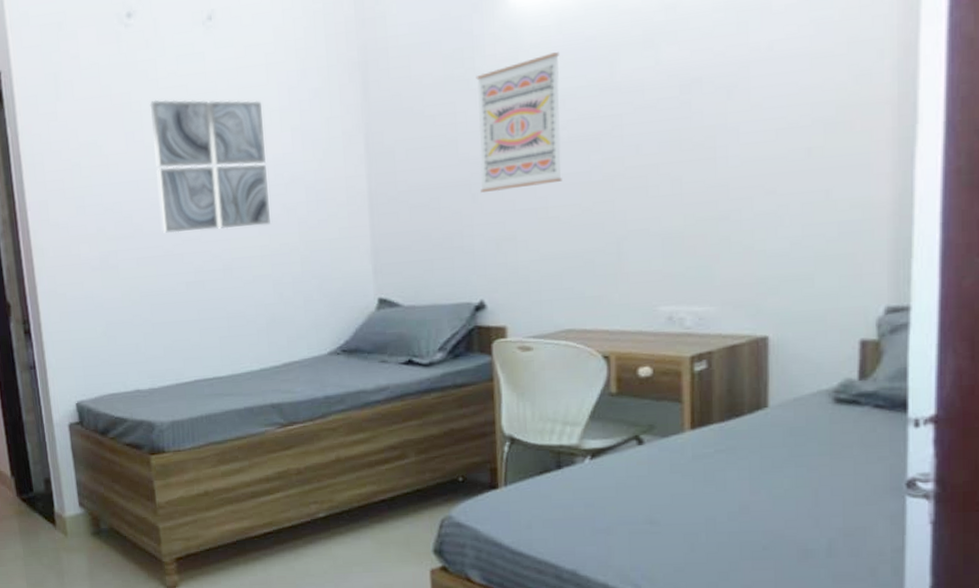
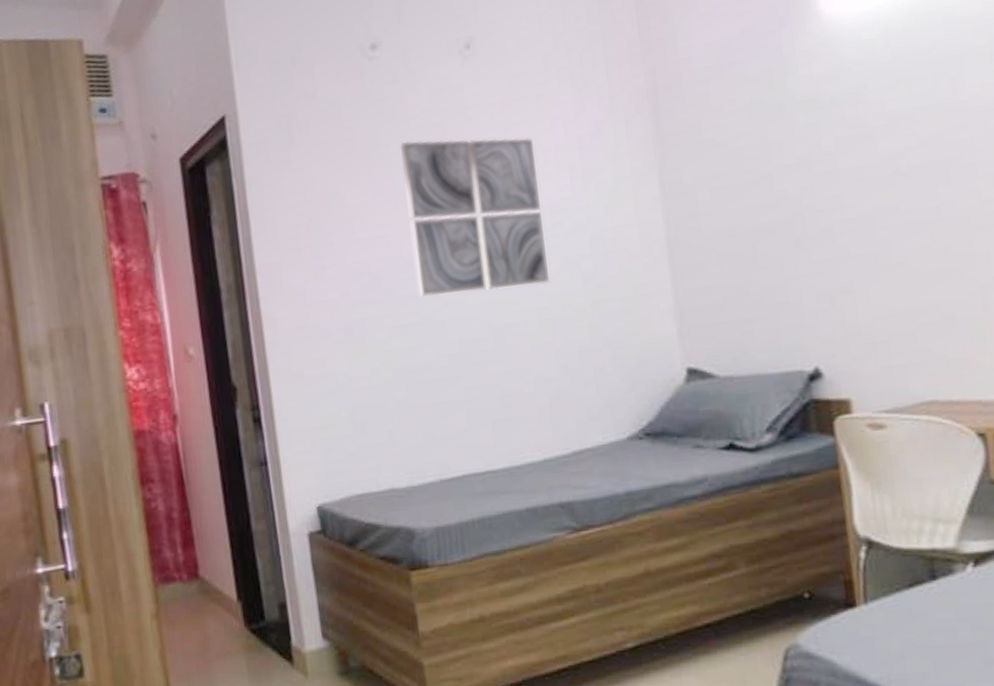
wall art: present [476,52,562,192] -> none [789,69,905,236]

